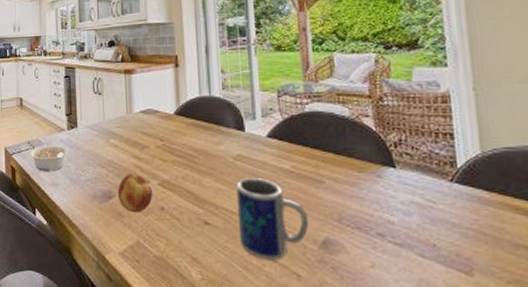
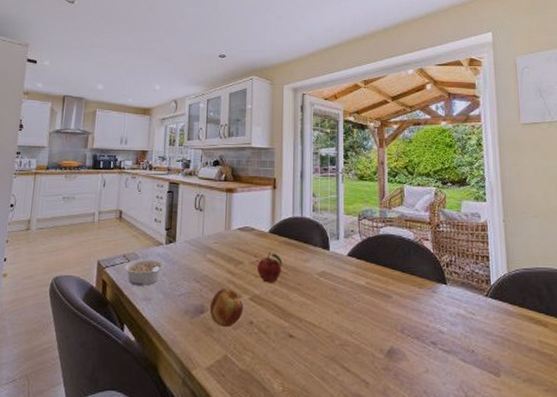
fruit: none [164,134,193,168] -> present [257,251,283,283]
mug: present [235,178,309,260] -> none [318,293,378,370]

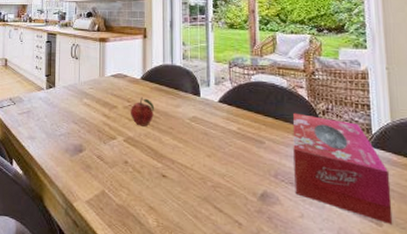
legume: present [124,254,165,286] -> none [11,98,46,126]
fruit: present [209,288,244,328] -> none [87,130,119,166]
tissue box: none [418,265,510,374] -> present [292,112,393,224]

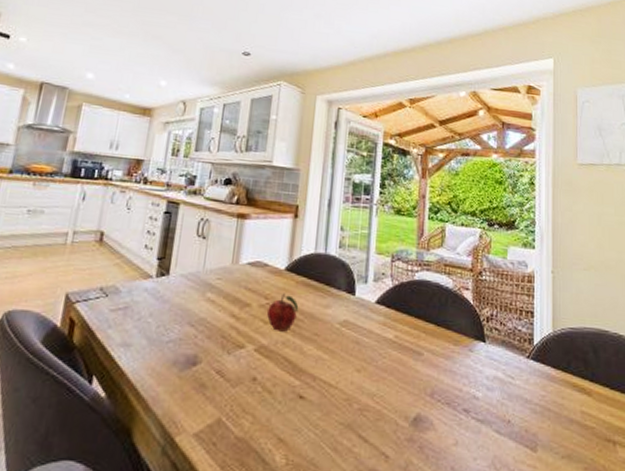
tissue box: present [292,112,393,224] -> none [451,318,548,449]

